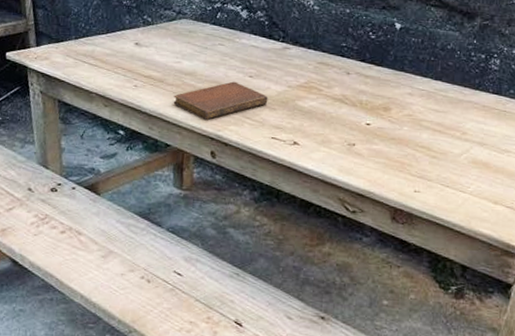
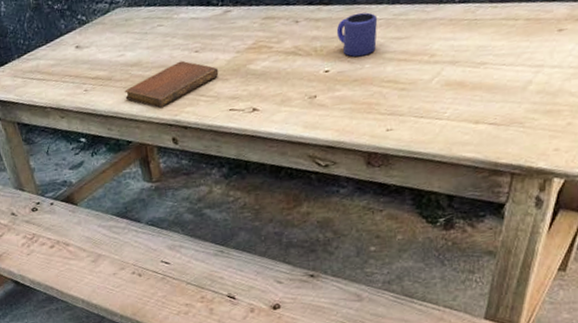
mug: none [382,79,421,119] -> present [336,12,378,58]

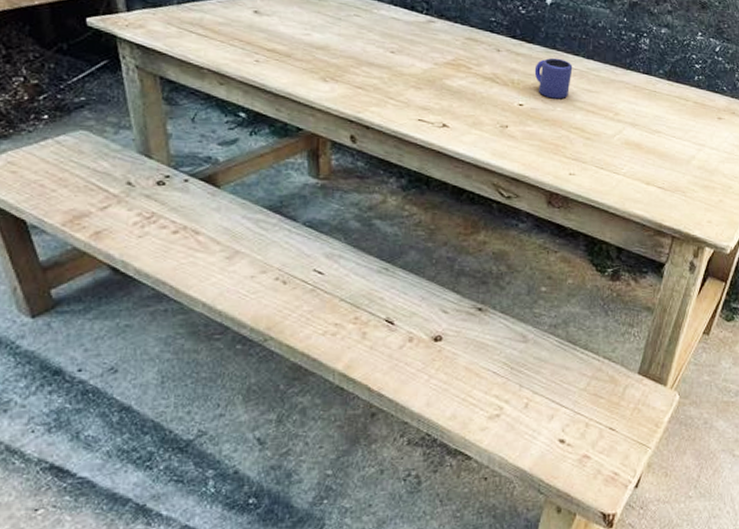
notebook: present [124,60,219,108] -> none [303,57,413,100]

